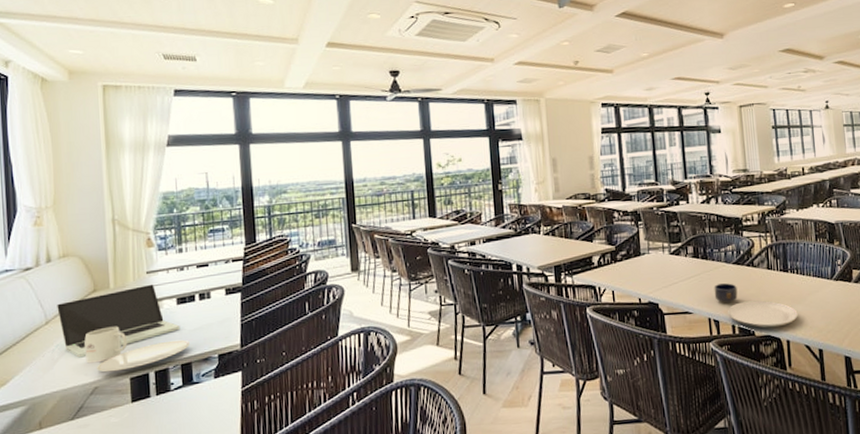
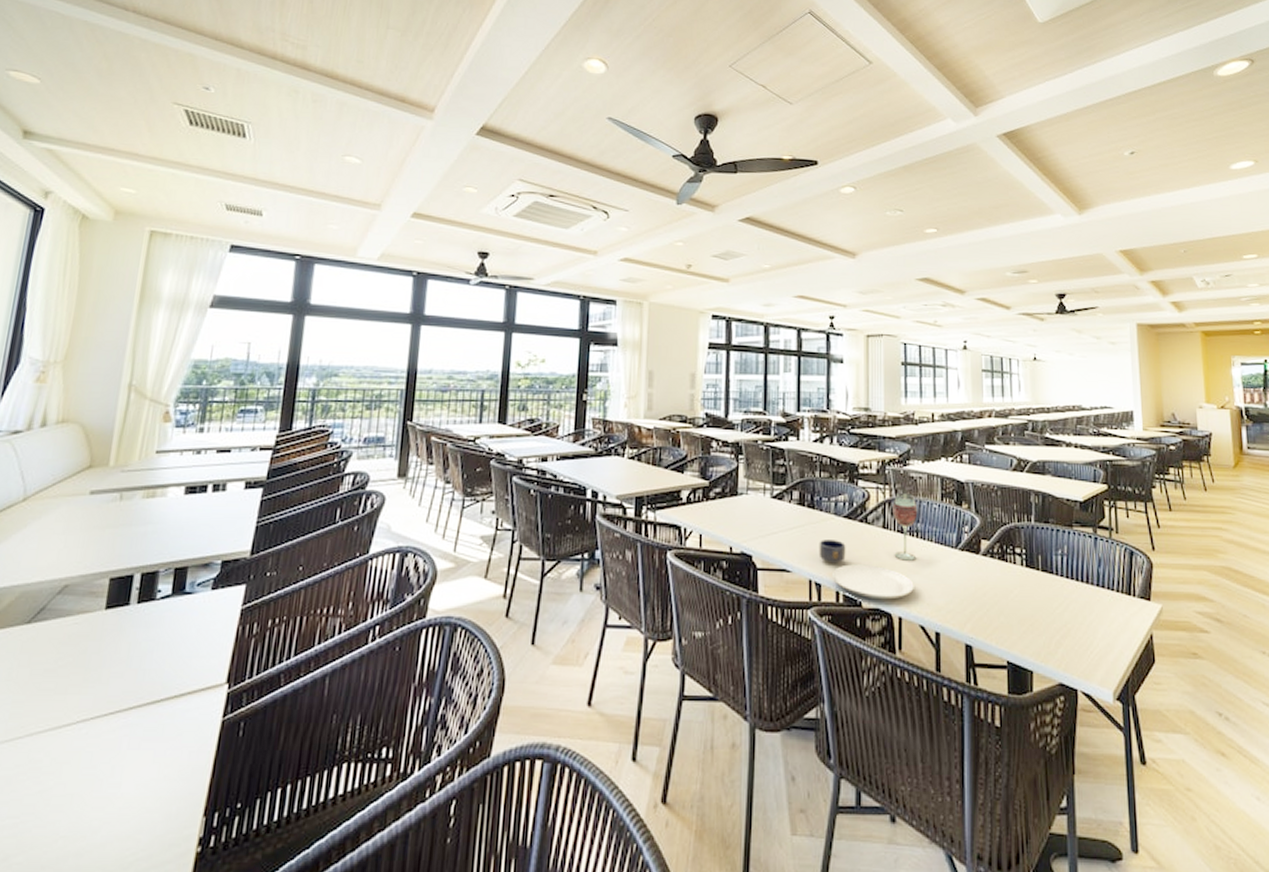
laptop: present [57,284,181,358] -> none [39,466,183,547]
mug: present [84,326,128,364] -> none [61,512,117,555]
plate: present [97,339,191,373] -> none [72,537,192,569]
wineglass: none [774,237,797,294] -> present [893,492,918,561]

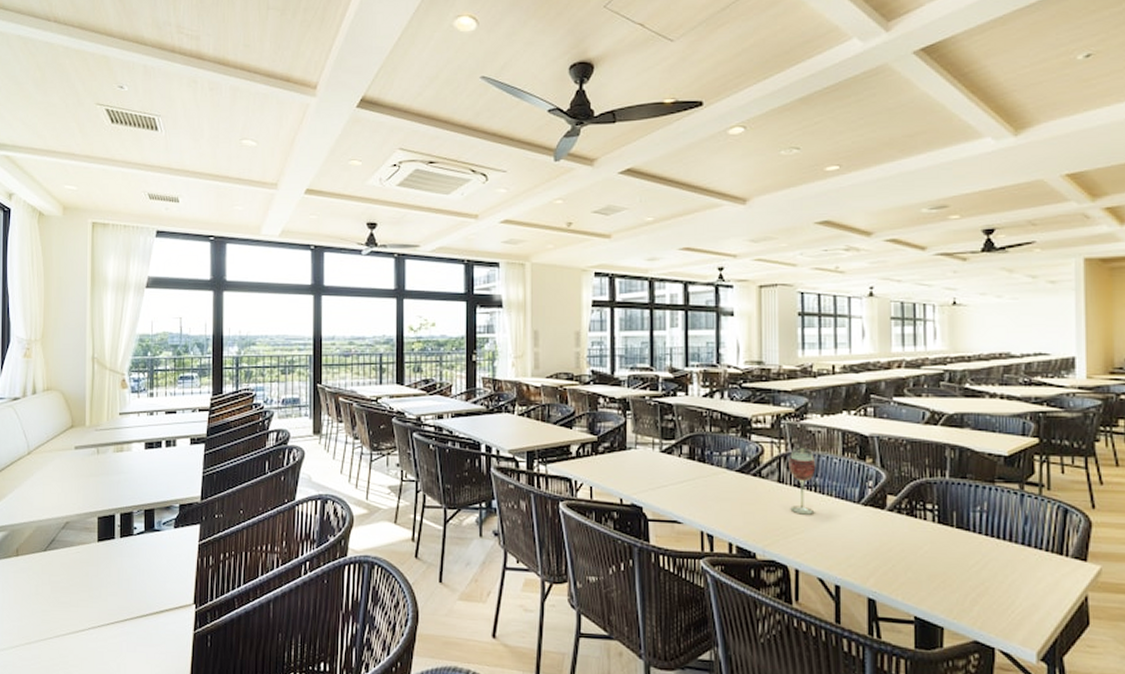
mug: present [819,540,846,564] -> none [710,493,739,517]
plate: present [831,564,914,600] -> none [724,517,812,553]

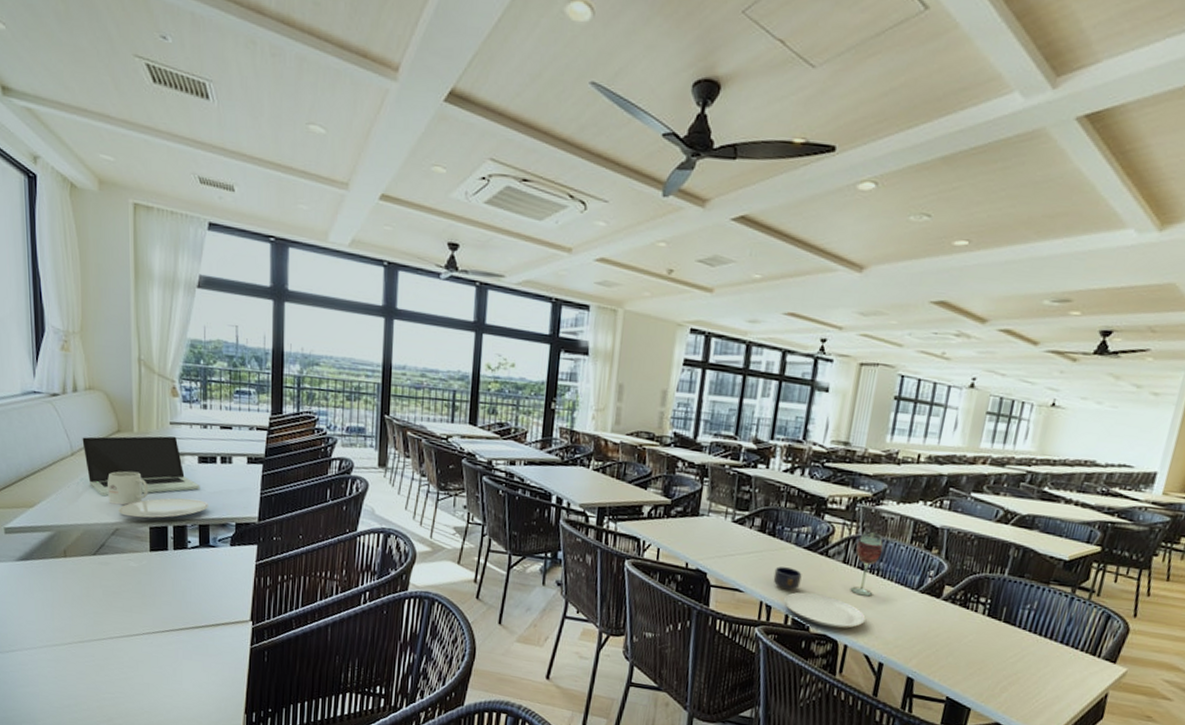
laptop: none [38,425,146,491] -> present [82,436,200,497]
mug: none [59,463,98,498] -> present [107,471,149,506]
plate: none [69,484,155,509] -> present [118,498,209,519]
mug: none [710,493,739,517] -> present [773,566,802,591]
plate: none [724,517,812,553] -> present [783,592,866,629]

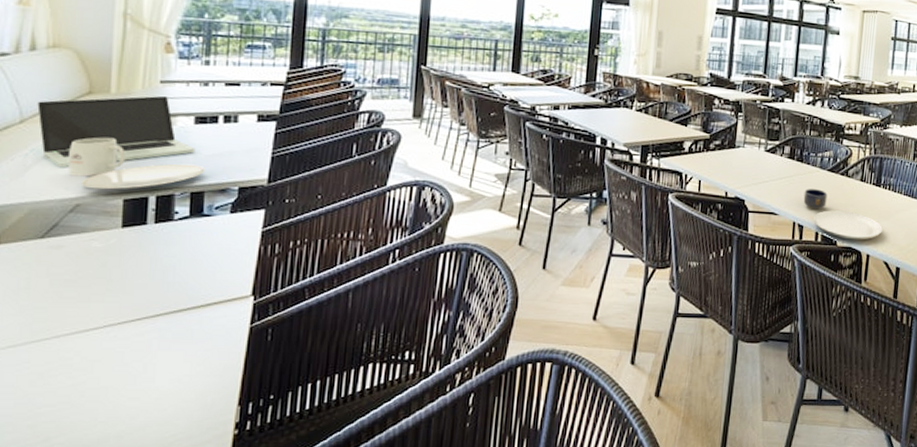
wineglass: present [850,530,884,597] -> none [868,151,893,209]

